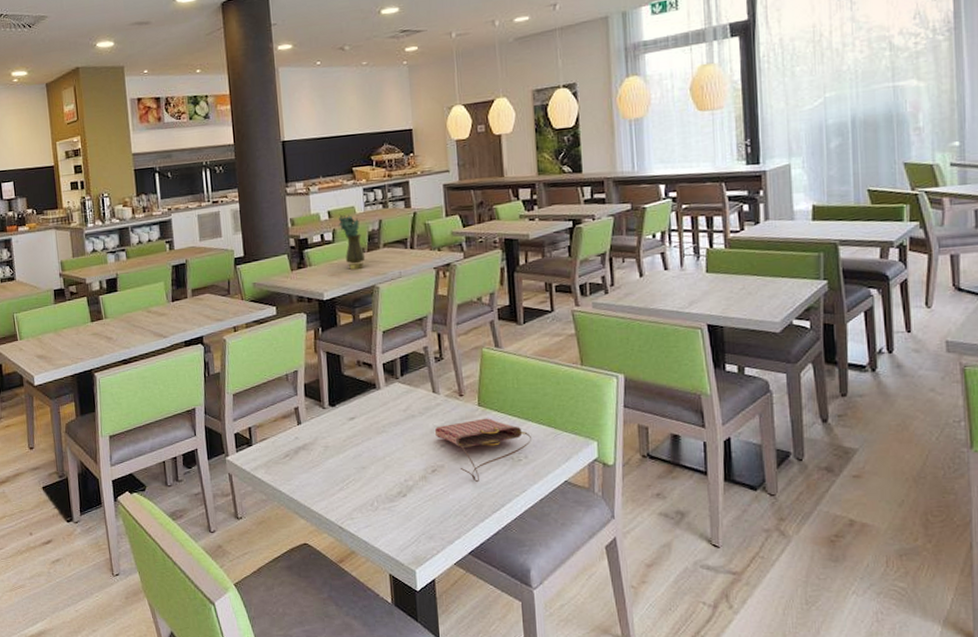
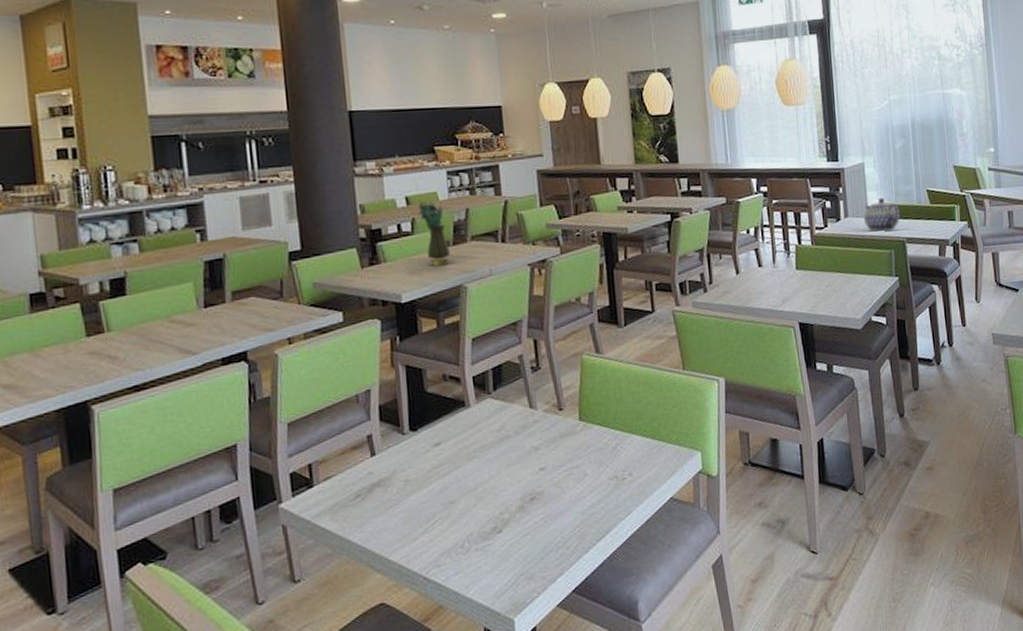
handbag: present [434,418,531,483] -> none [532,433,636,509]
teapot: none [787,199,832,234] -> present [863,197,900,232]

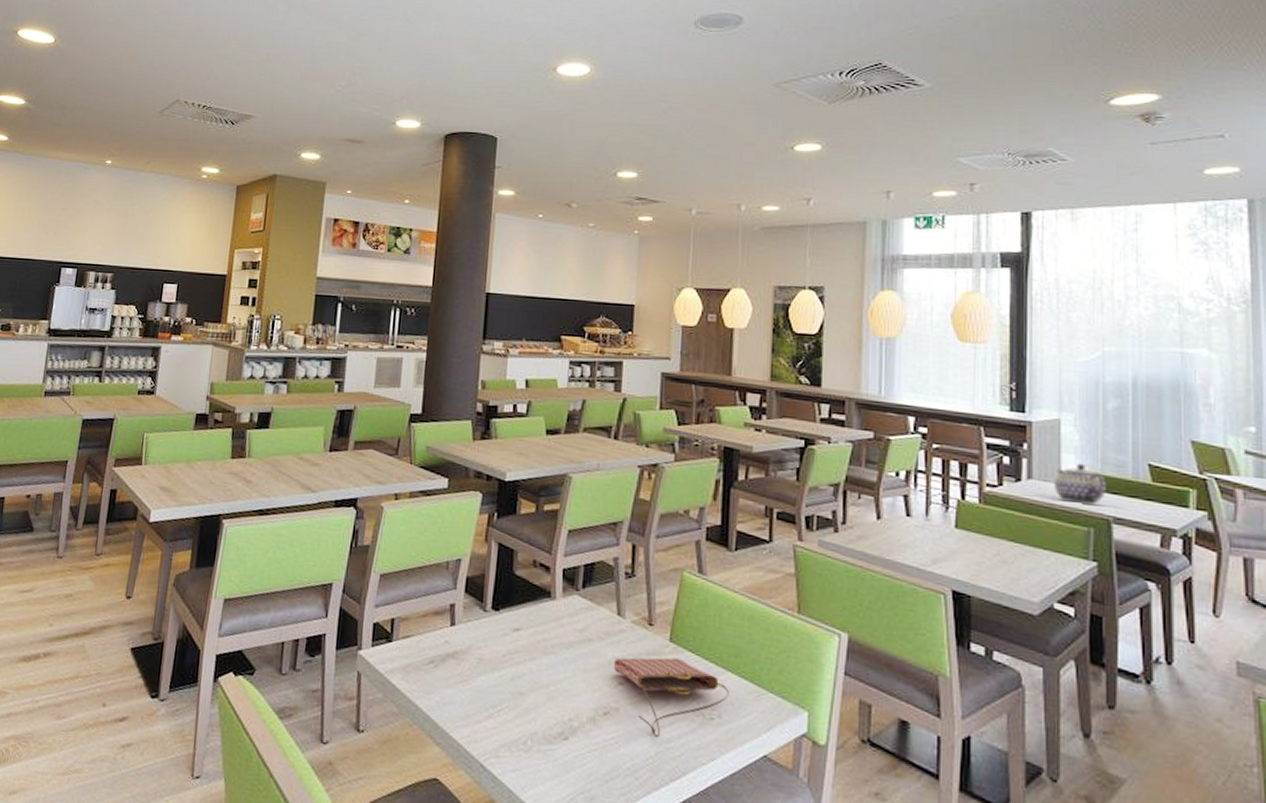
vase: present [418,200,451,267] -> none [535,384,561,453]
handbag: none [532,433,636,509] -> present [613,657,729,738]

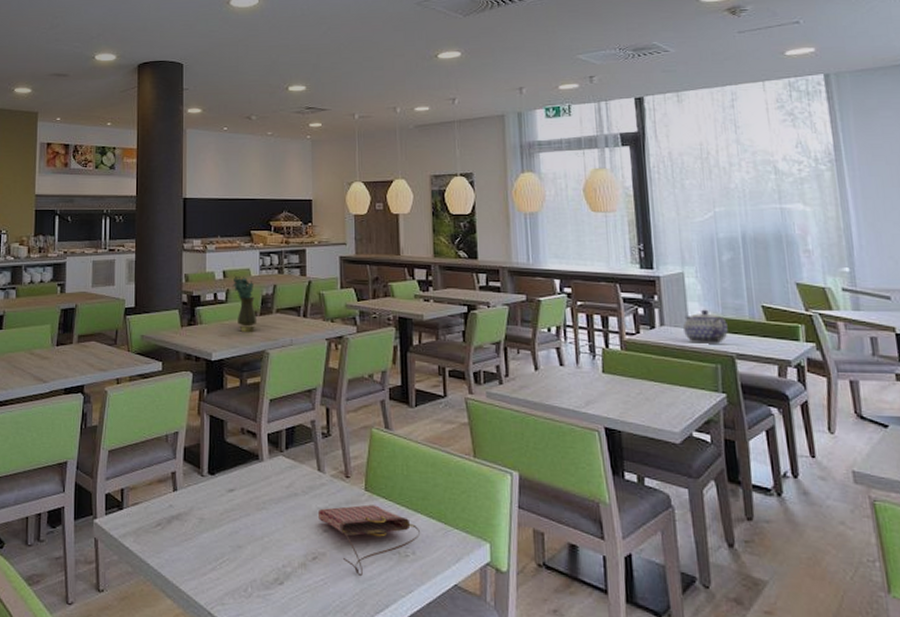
vase: none [535,384,561,453] -> present [232,274,258,333]

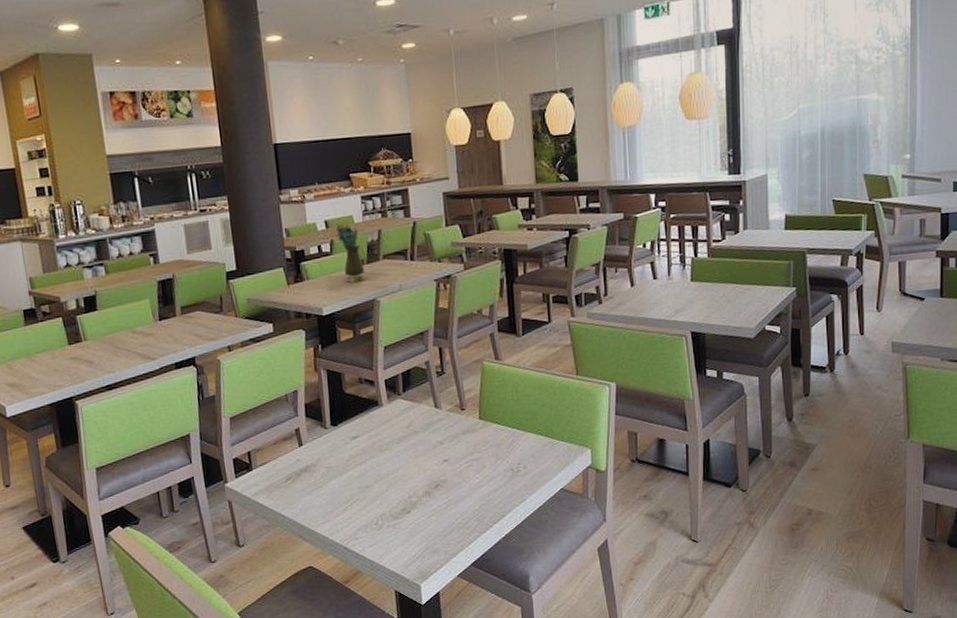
handbag: present [317,504,420,577] -> none [437,431,530,495]
teapot: present [682,309,728,344] -> none [763,209,802,243]

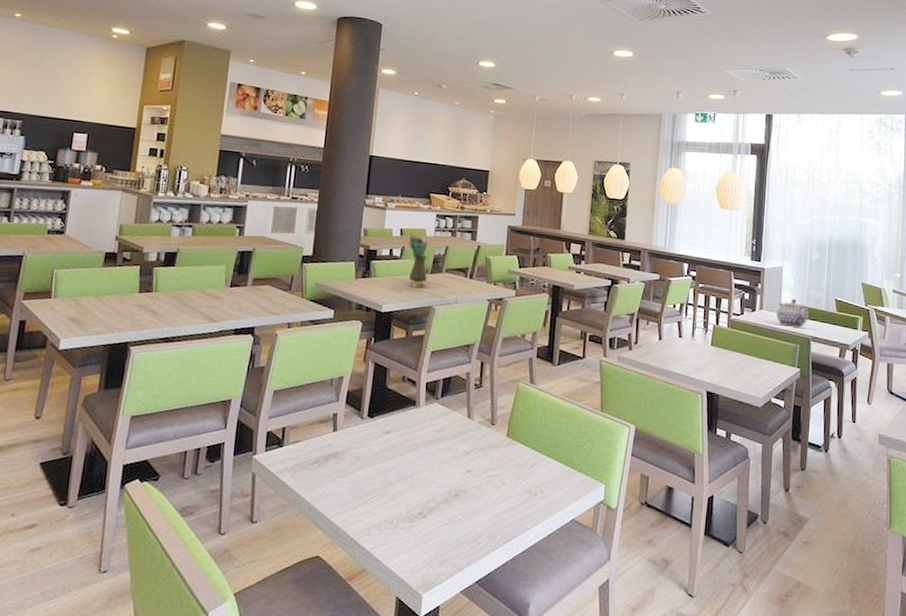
teapot: none [763,209,802,243] -> present [775,298,809,328]

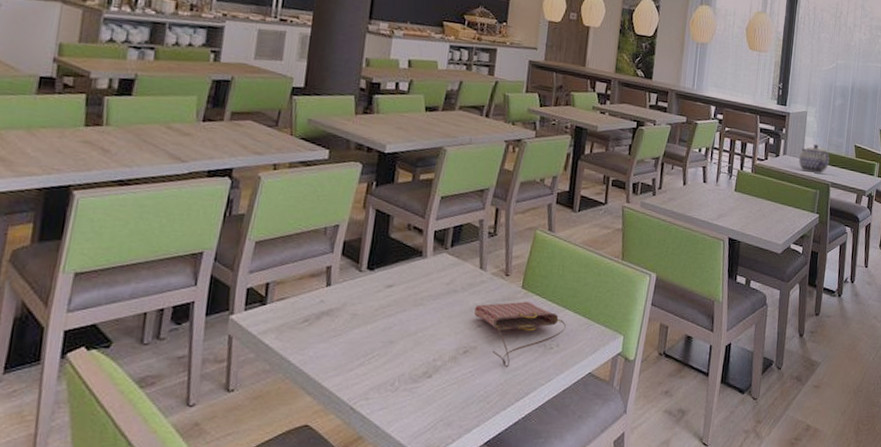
vase: present [408,233,428,289] -> none [417,65,439,128]
handbag: none [463,449,549,512] -> present [474,301,566,368]

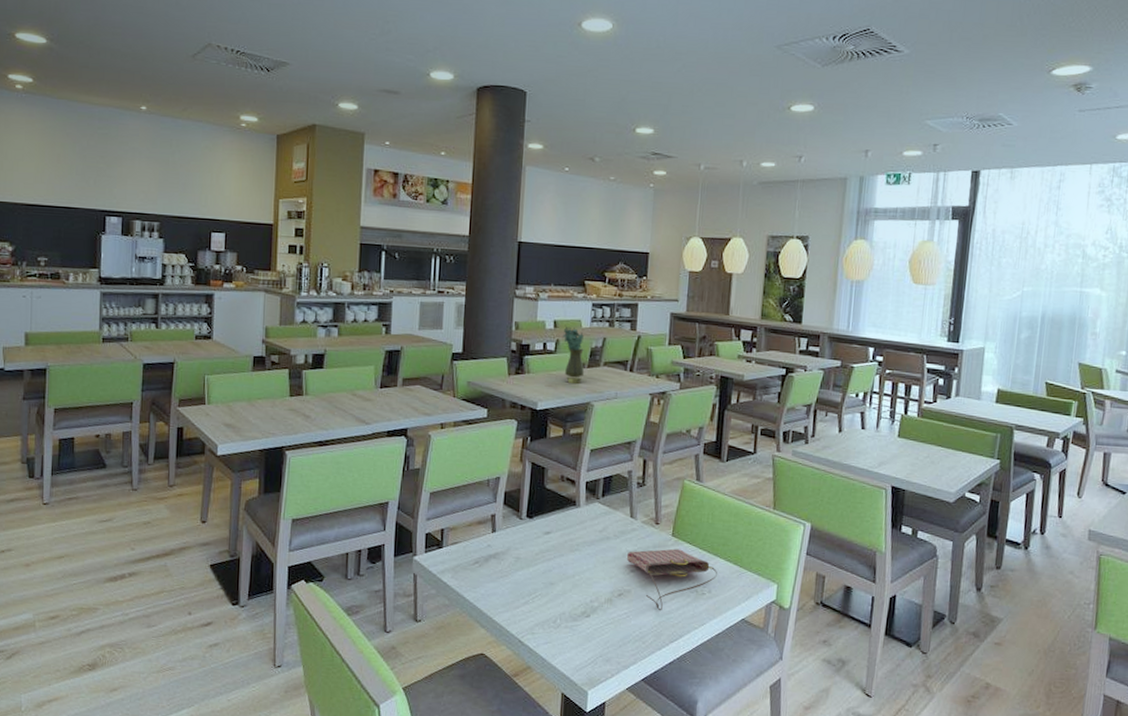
vase: none [417,65,439,128] -> present [562,325,585,385]
teapot: present [798,144,830,173] -> none [974,383,1013,415]

